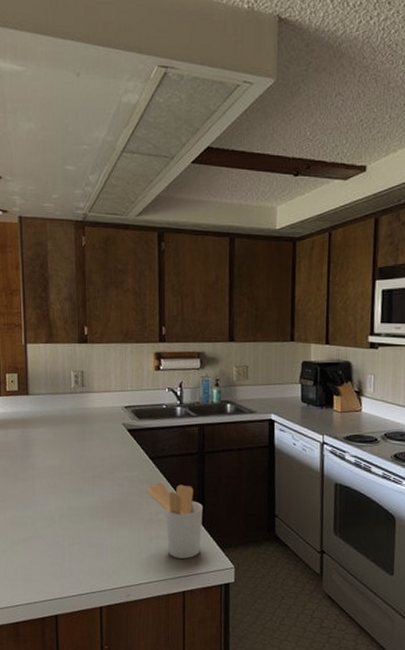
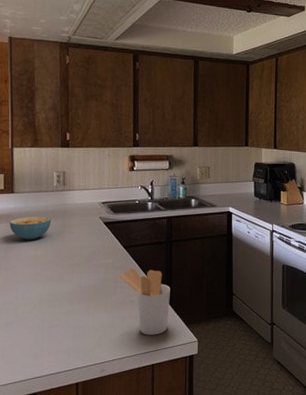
cereal bowl: none [25,421,70,449] -> present [9,216,52,241]

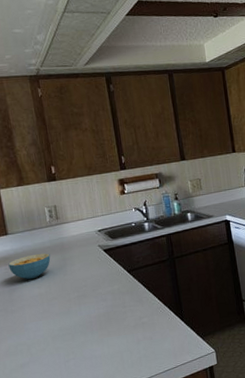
utensil holder: present [120,268,170,335] -> none [127,289,184,354]

